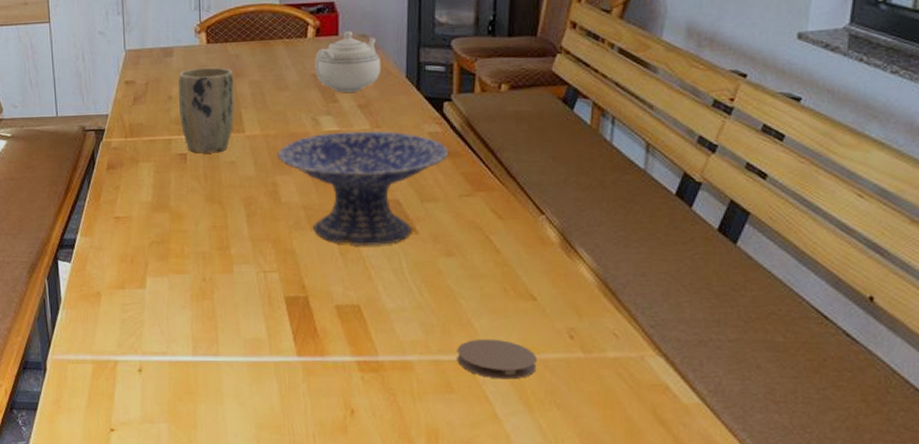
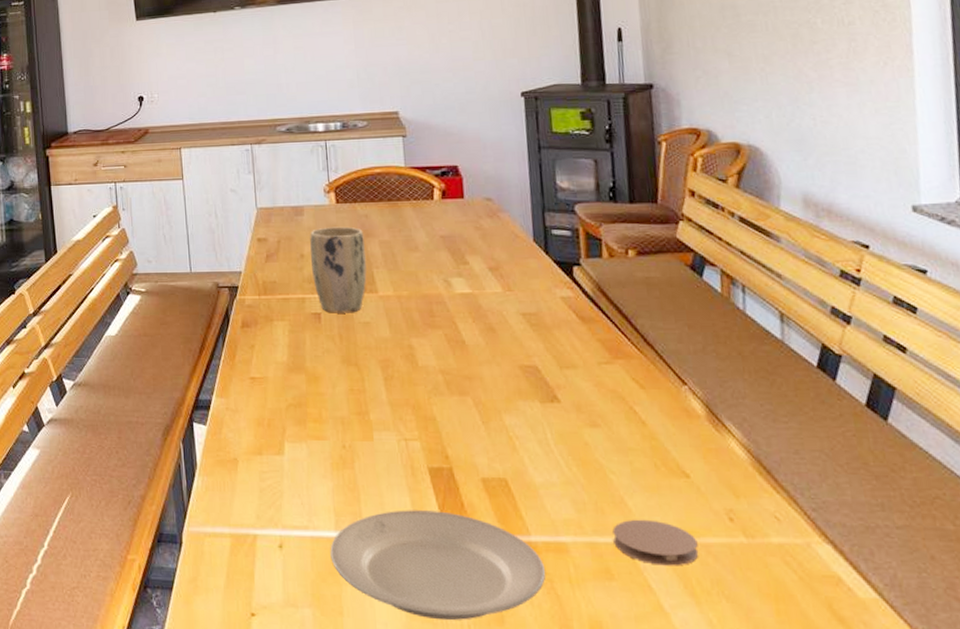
plate: none [187,335,390,431] -> present [330,510,546,621]
decorative bowl: present [278,130,450,245] -> none [412,294,584,414]
teapot: present [314,30,382,93] -> none [442,194,509,255]

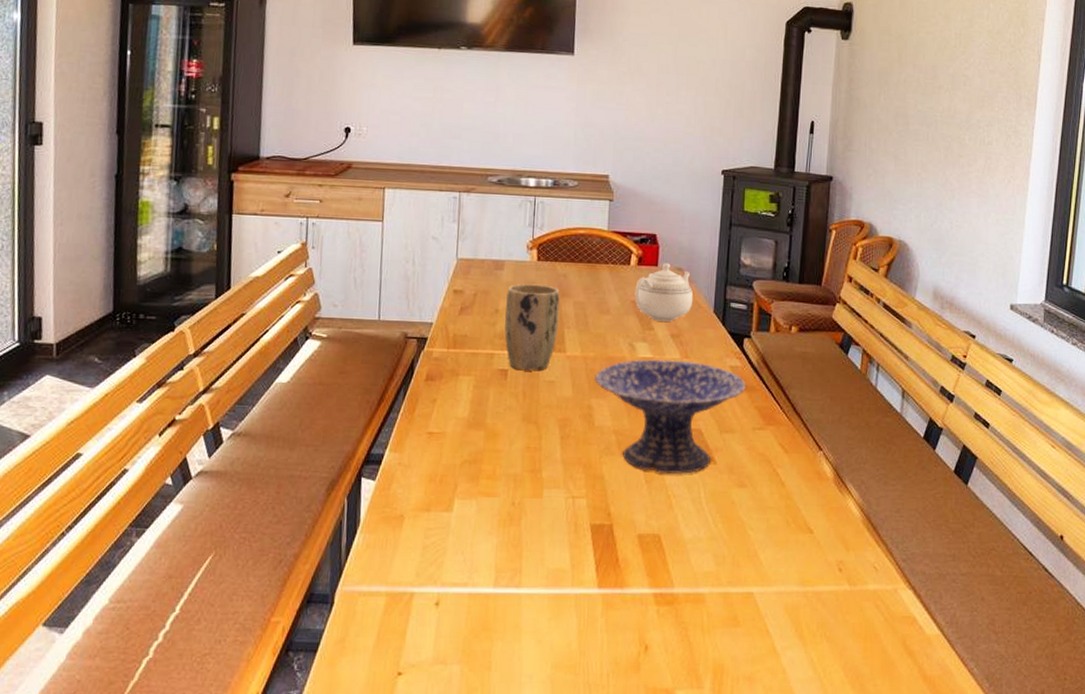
plate: present [330,510,546,621] -> none [486,565,683,670]
decorative bowl: none [412,294,584,414] -> present [595,359,747,474]
teapot: none [442,194,509,255] -> present [635,263,694,322]
coaster: present [612,519,699,566] -> none [744,571,811,612]

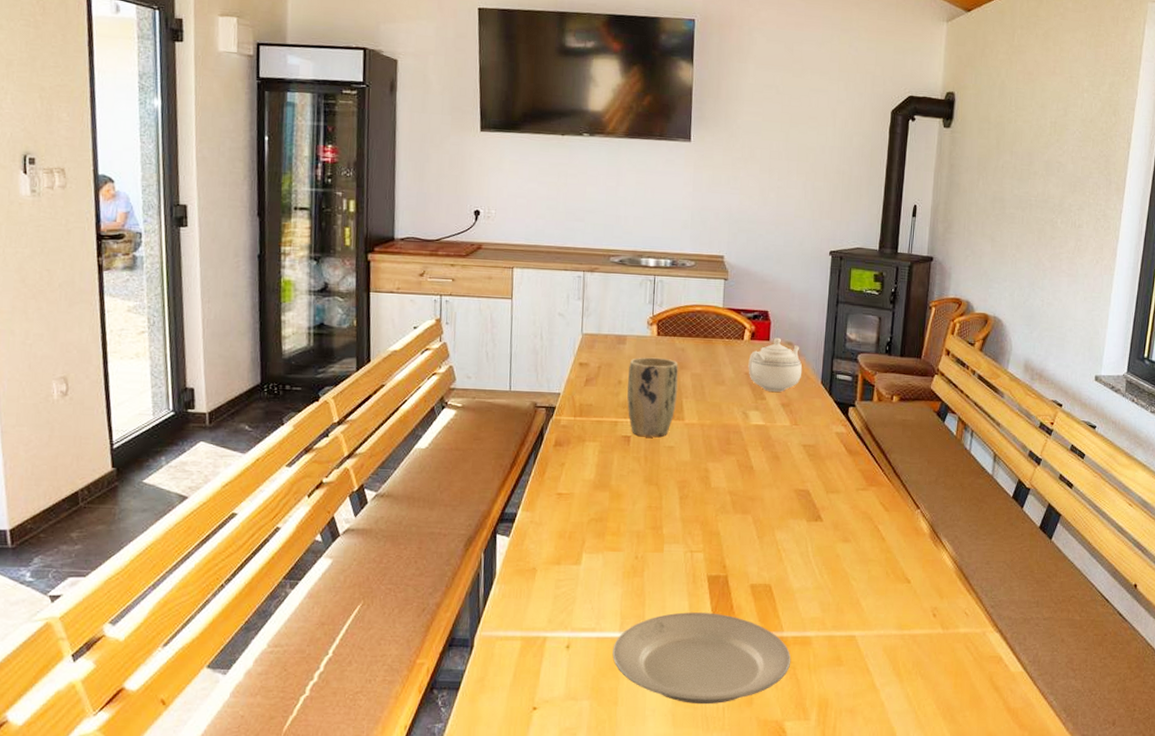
plate: none [486,565,683,670] -> present [612,612,791,705]
decorative bowl: present [595,359,747,474] -> none [711,426,851,530]

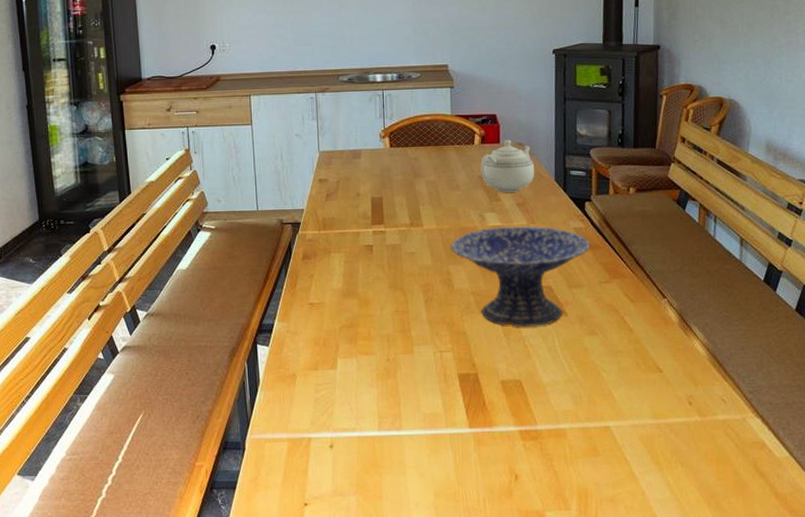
plate: present [612,612,791,705] -> none [373,409,547,497]
plant pot: present [627,357,678,438] -> none [365,168,415,245]
decorative bowl: none [711,426,851,530] -> present [451,226,591,327]

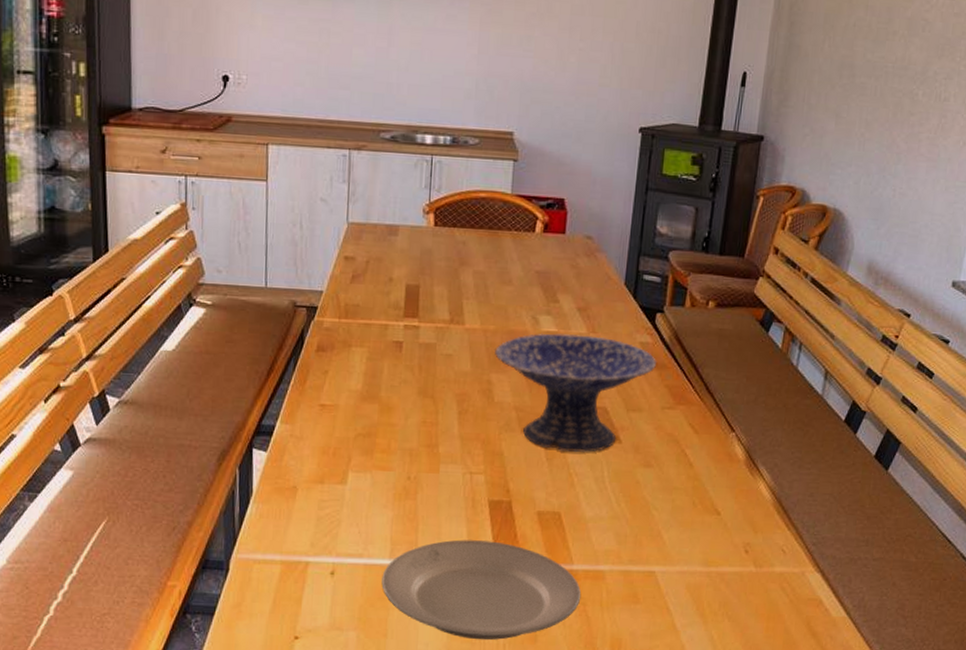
plate: none [373,409,547,497] -> present [381,539,581,640]
teapot: present [480,139,535,193] -> none [539,230,603,294]

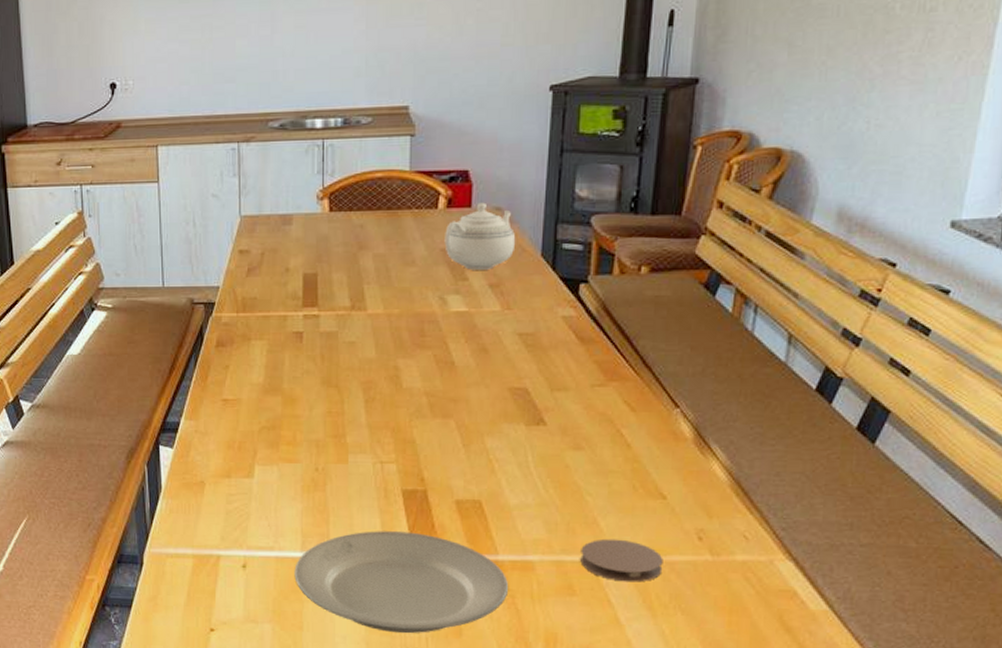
decorative bowl: present [495,333,658,452] -> none [401,313,584,436]
teapot: none [539,230,603,294] -> present [444,202,516,270]
coaster: none [645,550,715,591] -> present [580,538,663,582]

